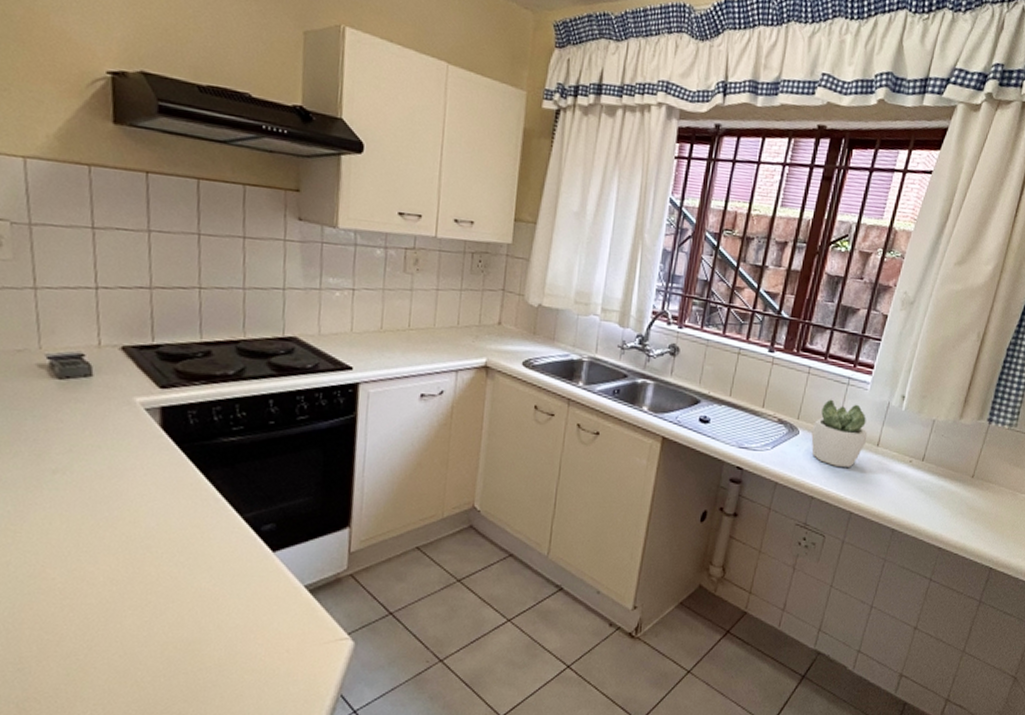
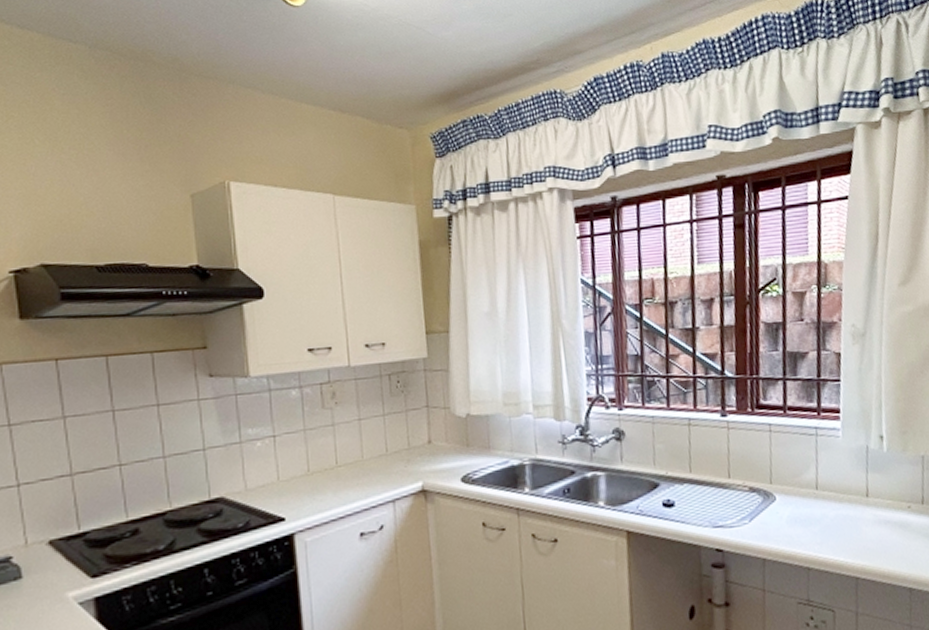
succulent plant: present [811,399,868,467] -> none [789,454,853,529]

